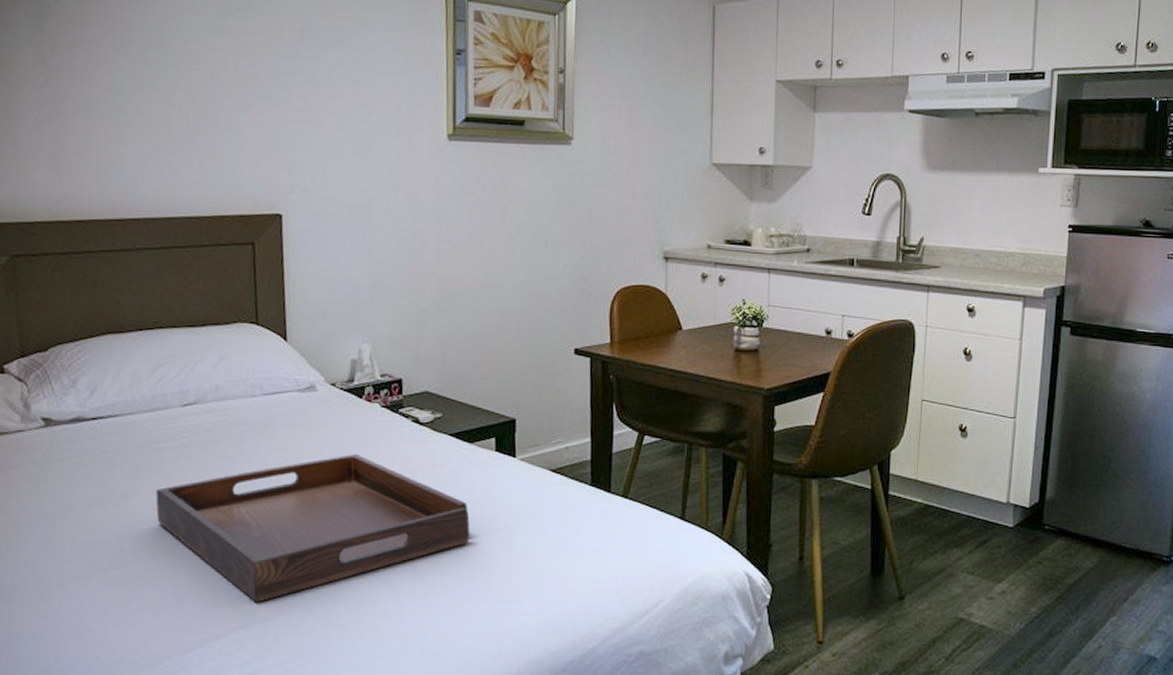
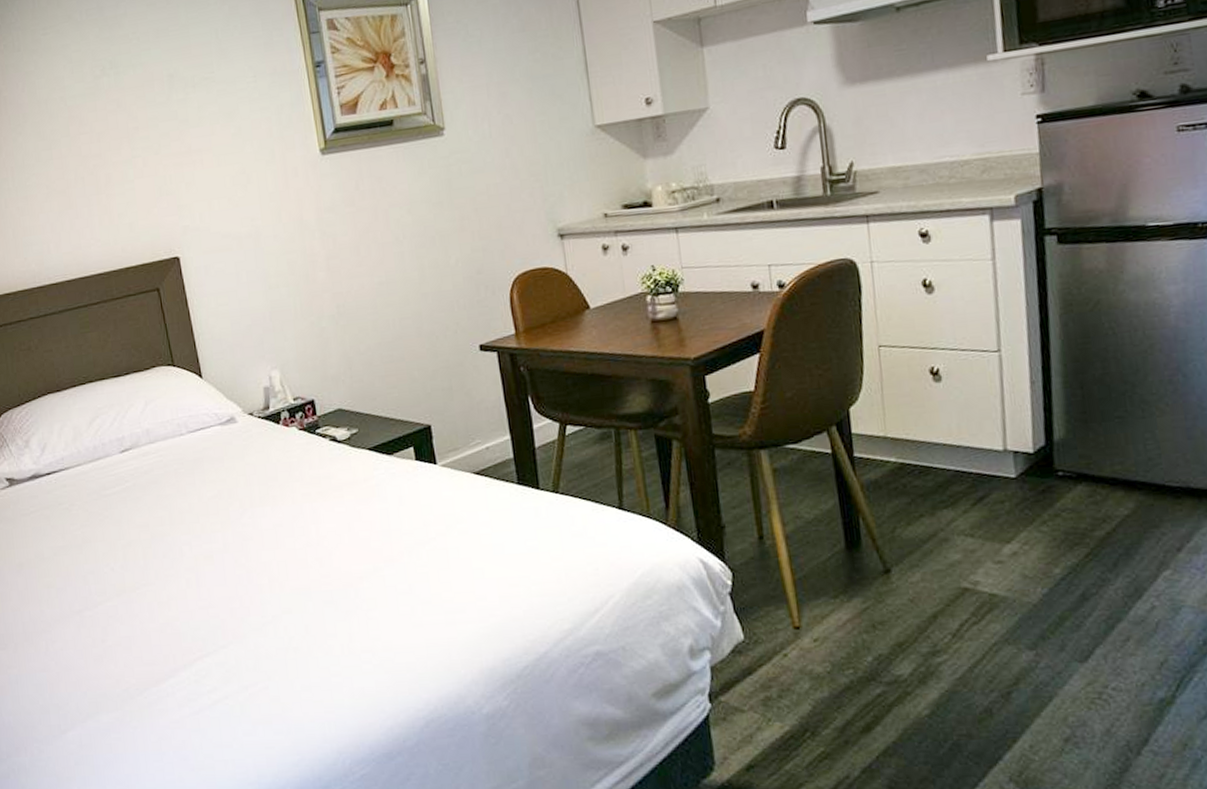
serving tray: present [155,454,470,603] -> none [110,479,404,632]

